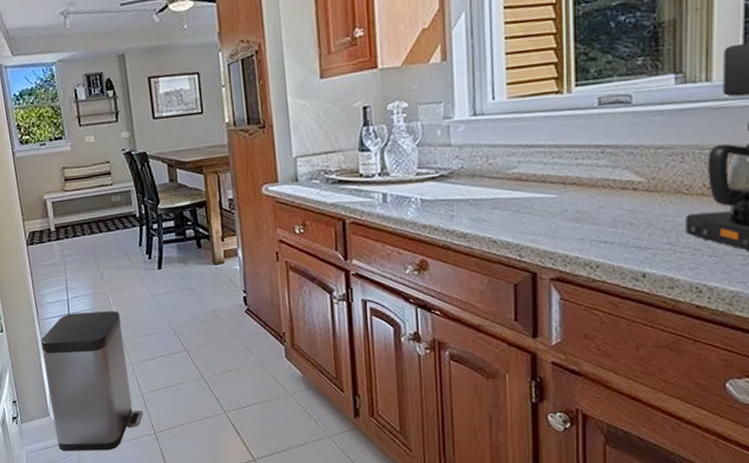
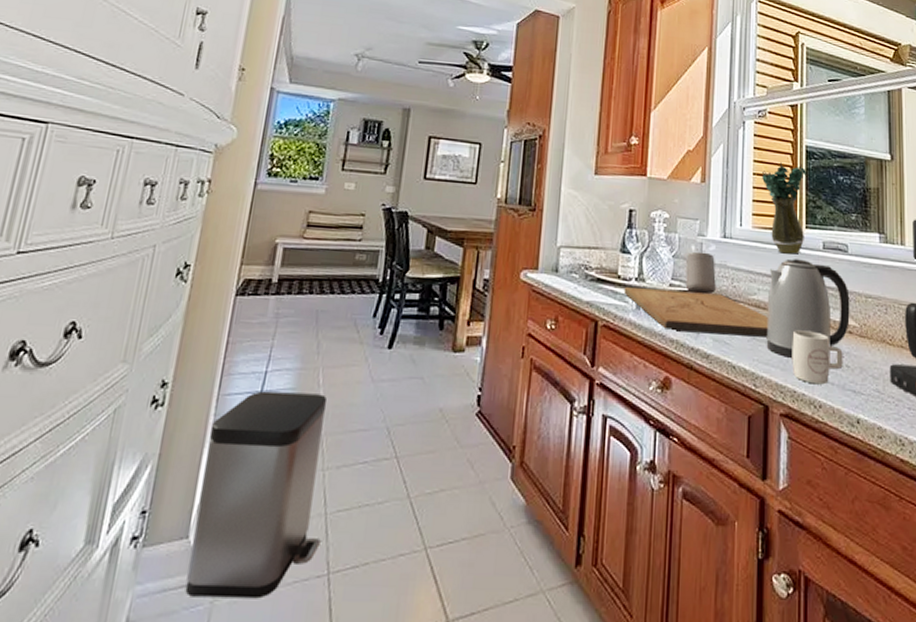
cutting board: none [367,174,532,217] -> present [623,287,768,337]
canister: none [425,132,481,179] -> present [679,248,728,295]
vase: none [515,13,574,120] -> present [761,162,806,254]
kettle: none [529,121,634,225] -> present [766,259,850,358]
mug: none [561,194,625,247] -> present [792,330,843,385]

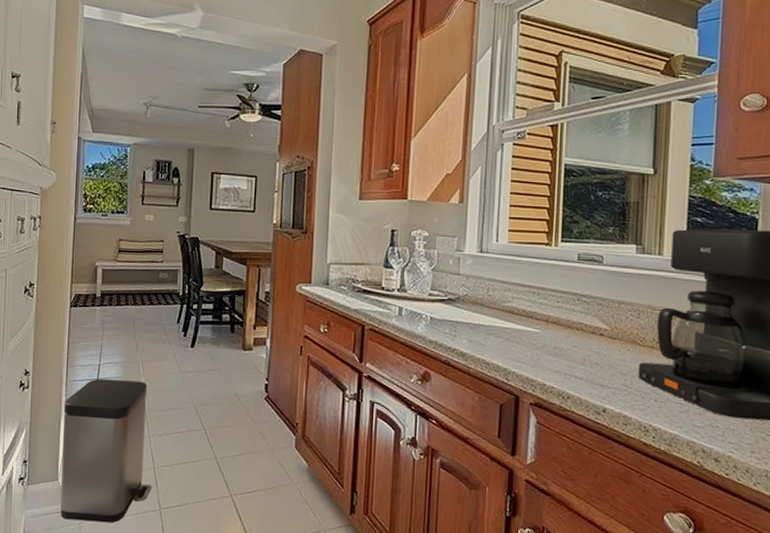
cutting board: present [623,287,768,337] -> none [387,297,521,339]
canister: present [679,248,728,295] -> none [438,262,483,303]
vase: present [761,162,806,254] -> none [518,181,564,266]
kettle: present [766,259,850,358] -> none [518,270,603,356]
mug: present [792,330,843,385] -> none [542,332,593,380]

